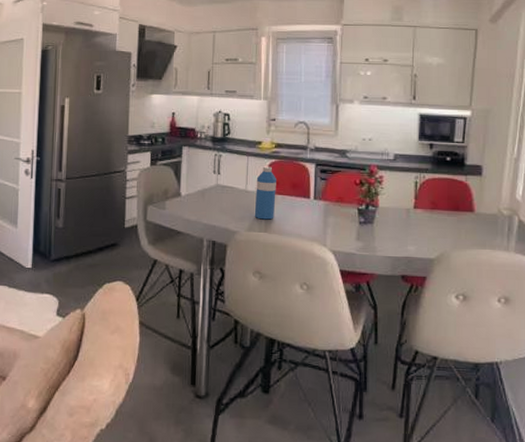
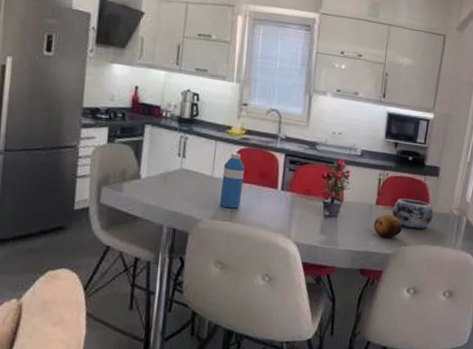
fruit: none [413,218,445,242] -> present [373,214,402,238]
decorative bowl: none [432,200,479,232] -> present [392,198,433,230]

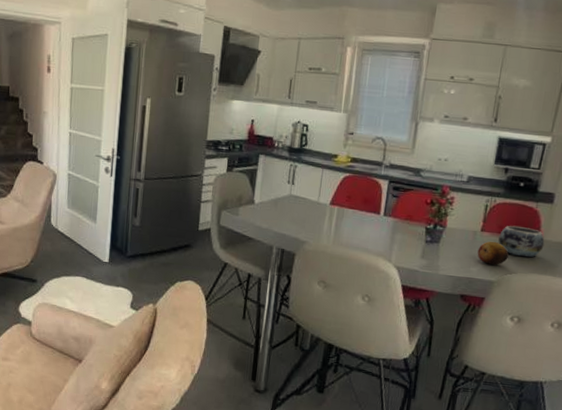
water bottle: present [219,153,245,209] -> none [324,180,349,233]

